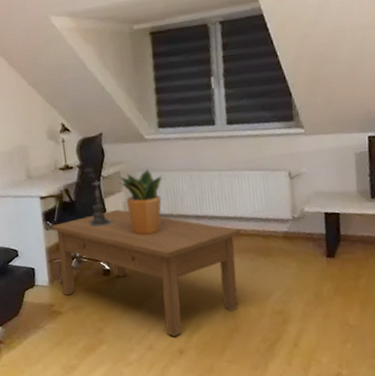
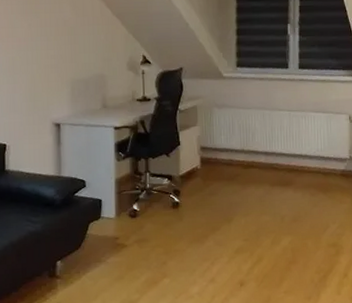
coffee table: present [51,209,241,337] -> none [123,143,304,270]
candle holder: present [89,179,113,227] -> none [162,113,186,159]
potted plant: present [118,168,165,235] -> none [194,105,239,169]

